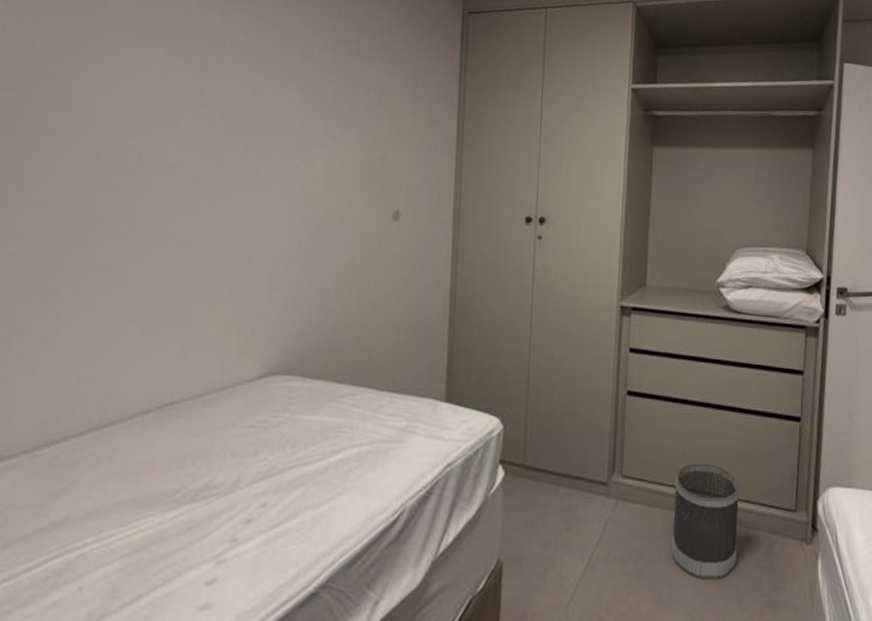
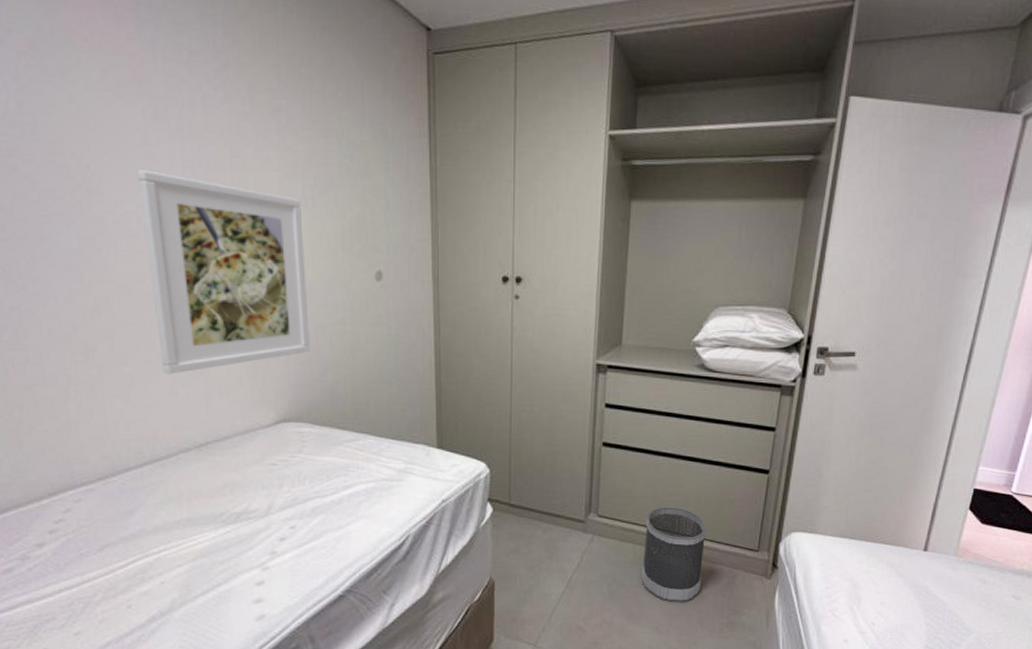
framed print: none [135,107,322,322] -> present [138,170,310,374]

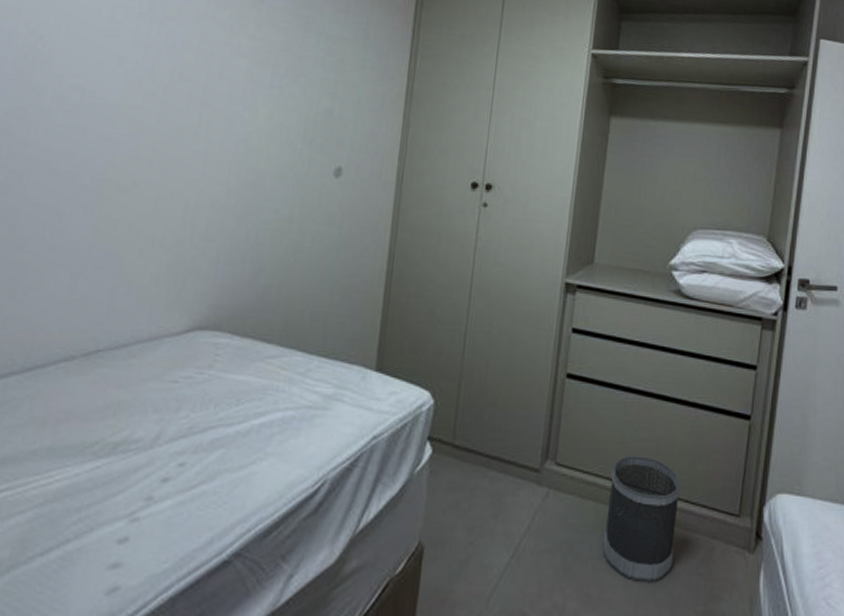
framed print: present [138,170,310,374] -> none [66,45,267,266]

